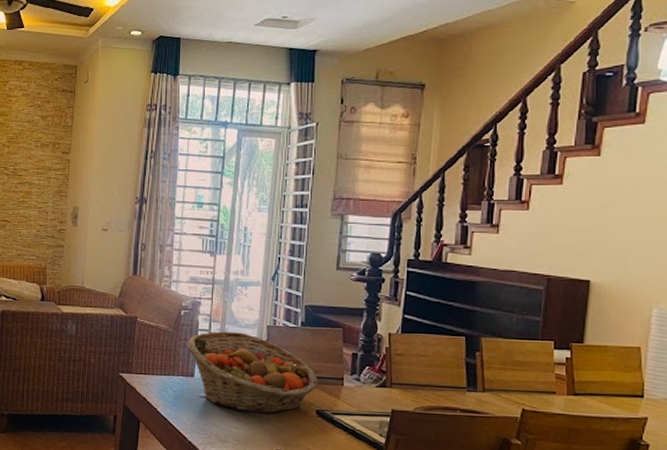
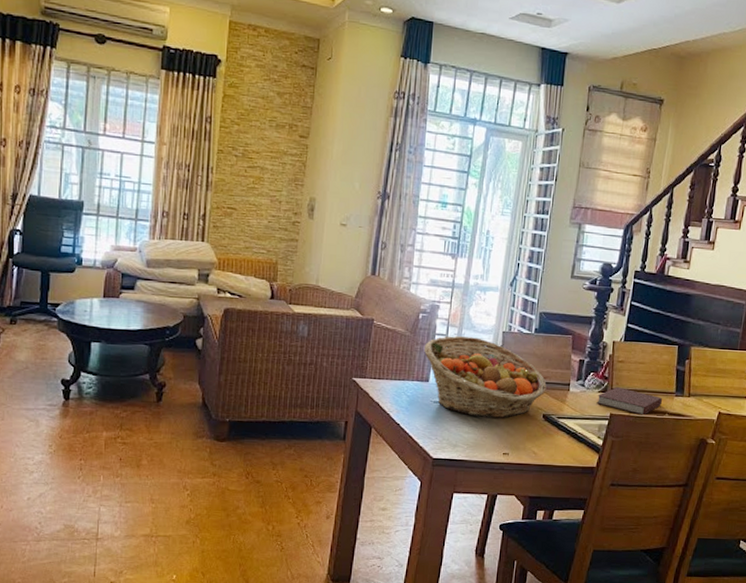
notebook: none [375,382,451,412] -> present [596,387,662,415]

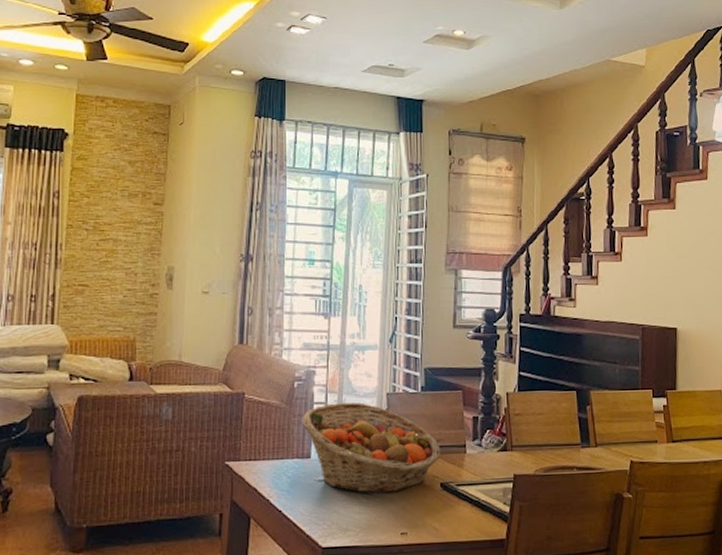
notebook: present [596,387,662,415] -> none [497,444,568,473]

